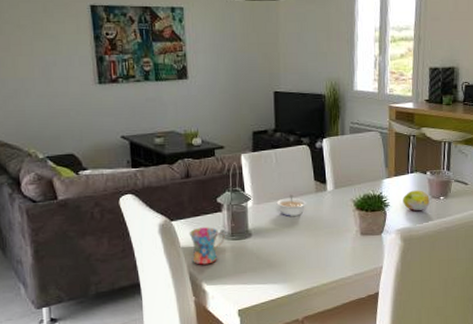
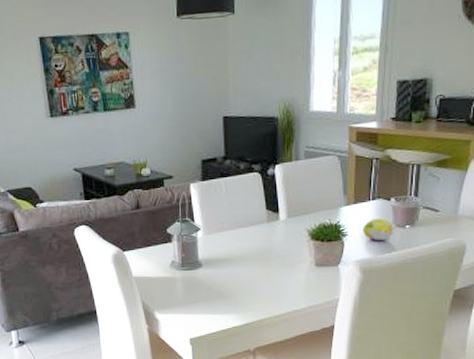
mug: present [189,227,225,265] -> none [140,257,176,294]
legume: present [276,194,307,217] -> none [227,224,259,248]

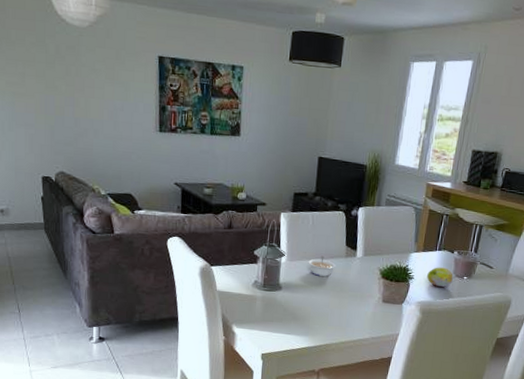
legume: none [227,224,259,248] -> present [308,255,336,278]

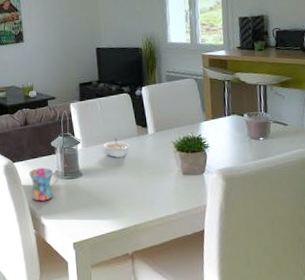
mug: none [225,275,258,310] -> present [28,167,59,201]
fruit: present [427,267,453,288] -> none [222,131,249,152]

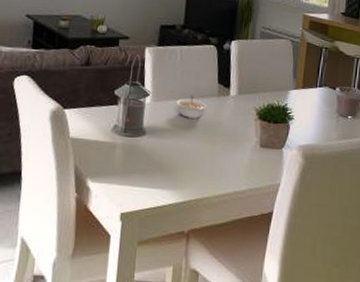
mug: present [28,167,59,201] -> none [79,119,118,160]

